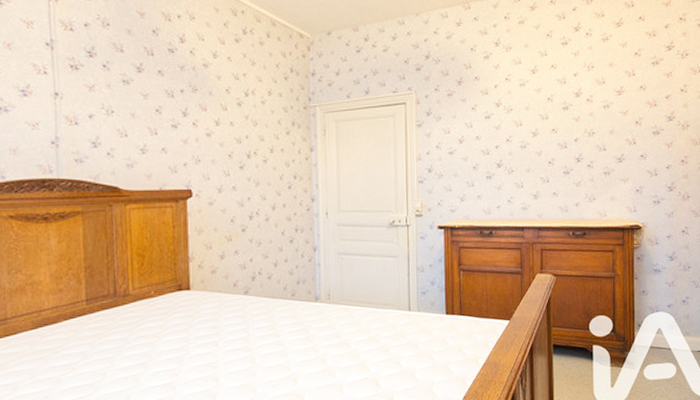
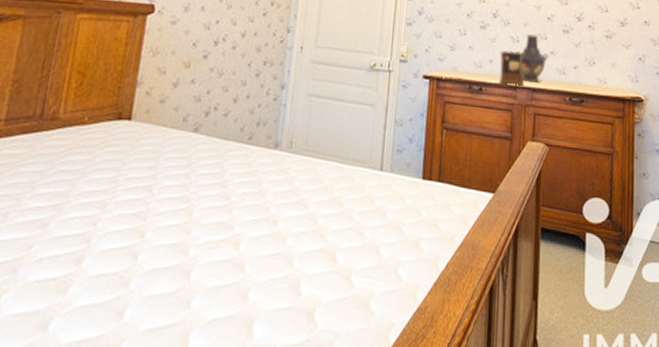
wooden box: none [506,196,531,228] -> present [499,50,525,87]
vase: none [522,179,552,222] -> present [517,34,549,83]

